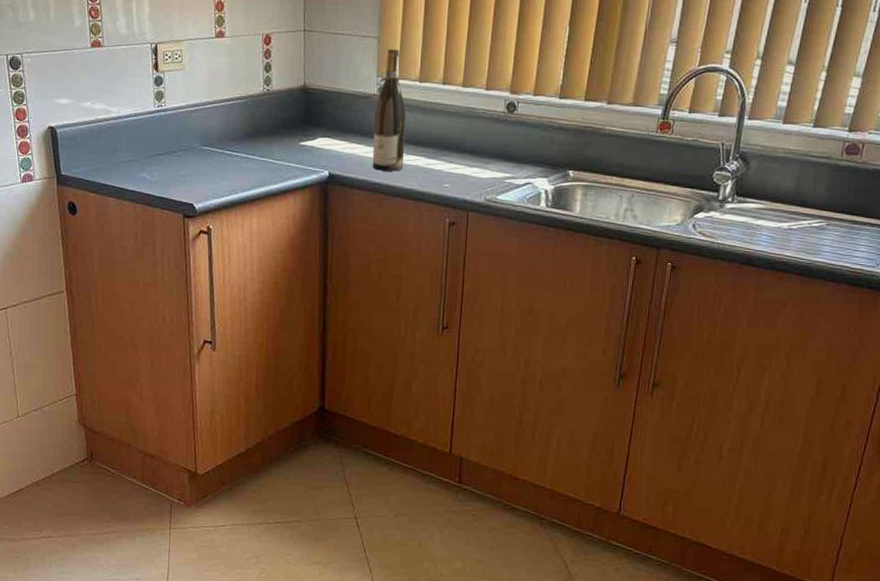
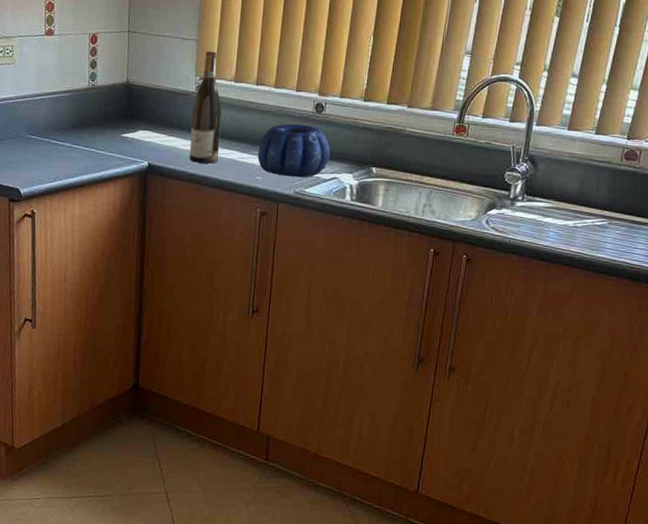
decorative bowl: none [445,125,524,184] -> present [258,123,331,178]

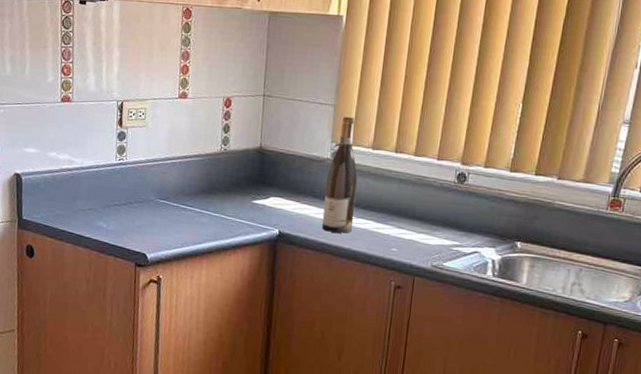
decorative bowl: present [258,123,331,178] -> none [394,193,473,251]

